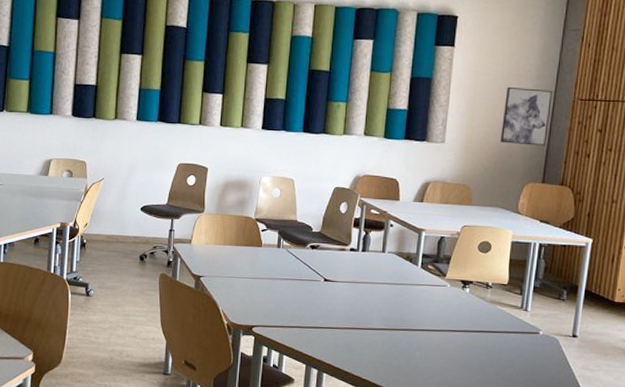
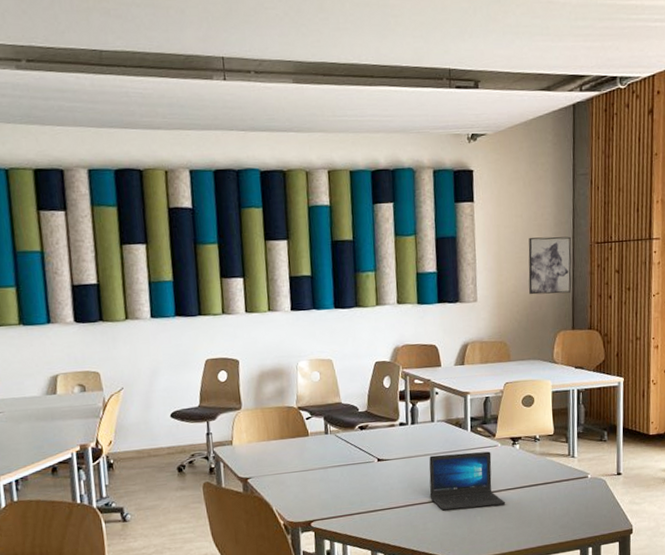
laptop: none [370,284,448,345] -> present [429,451,506,511]

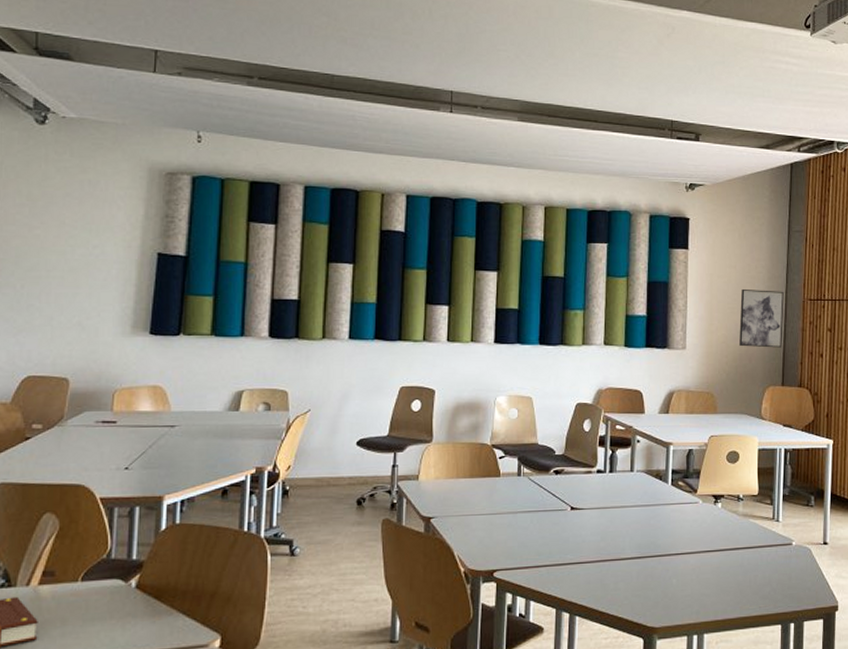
laptop: present [429,451,506,511] -> none [623,507,704,570]

